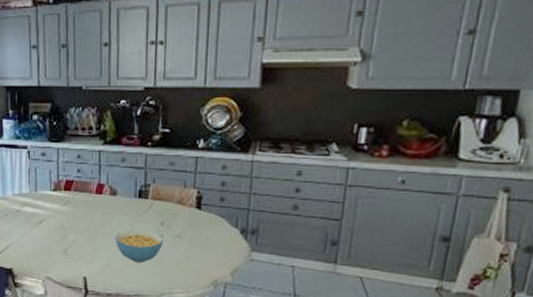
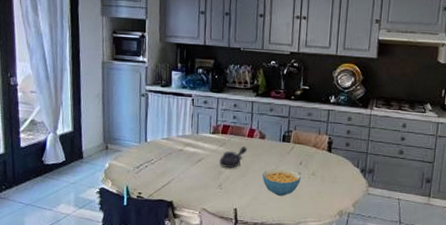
teapot: none [63,204,95,230] -> present [219,146,247,168]

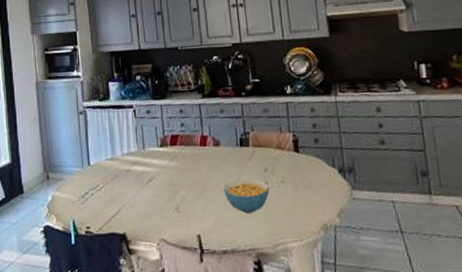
teapot: present [219,146,247,168] -> none [172,157,202,185]

